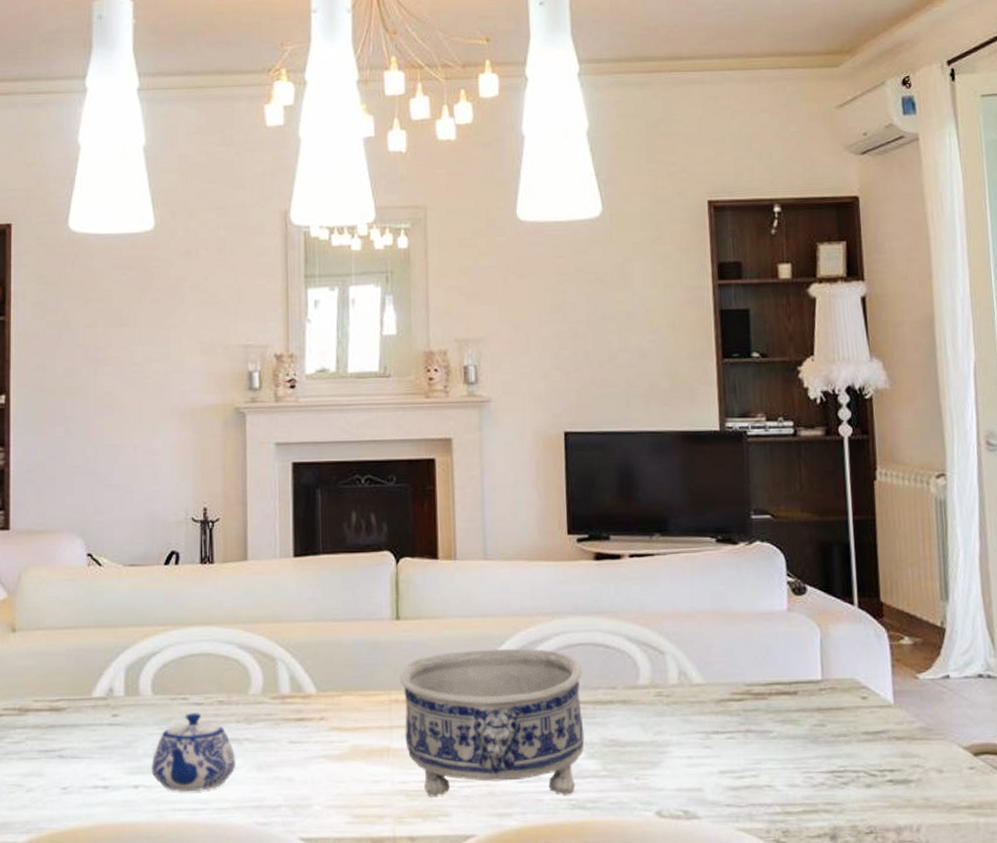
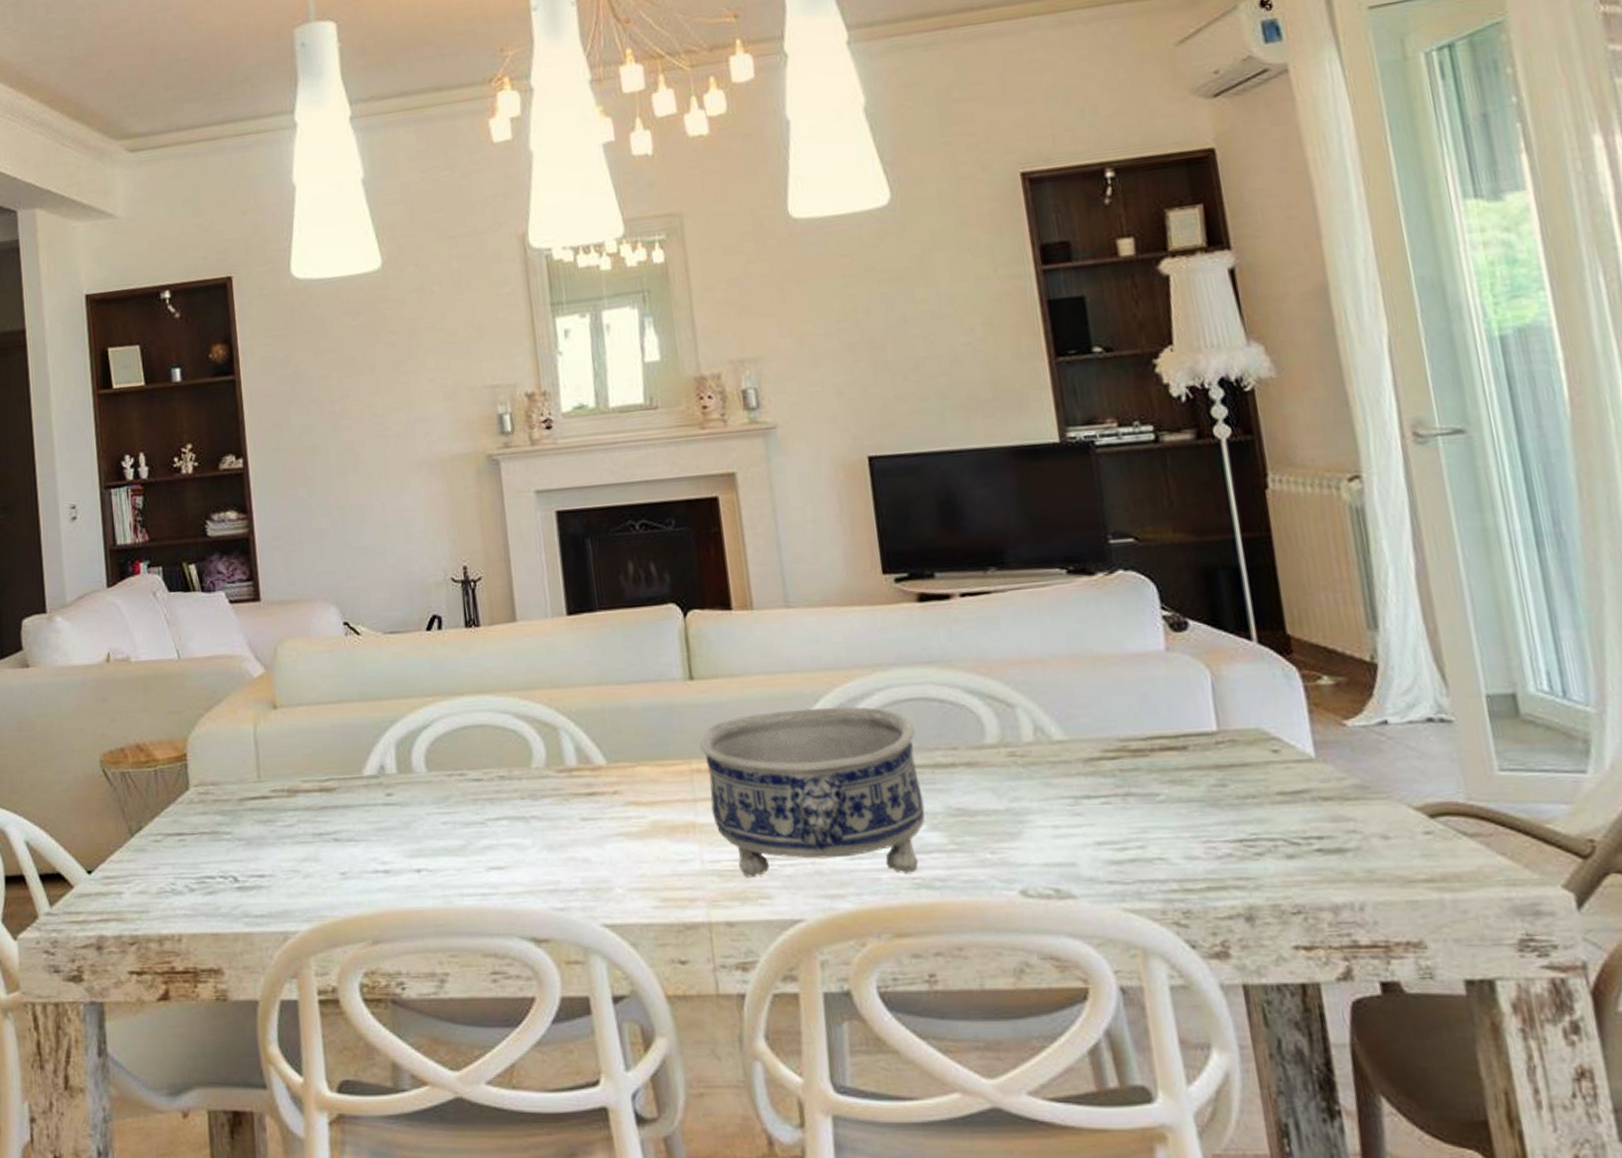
teapot: present [150,713,236,791] -> none [432,789,525,875]

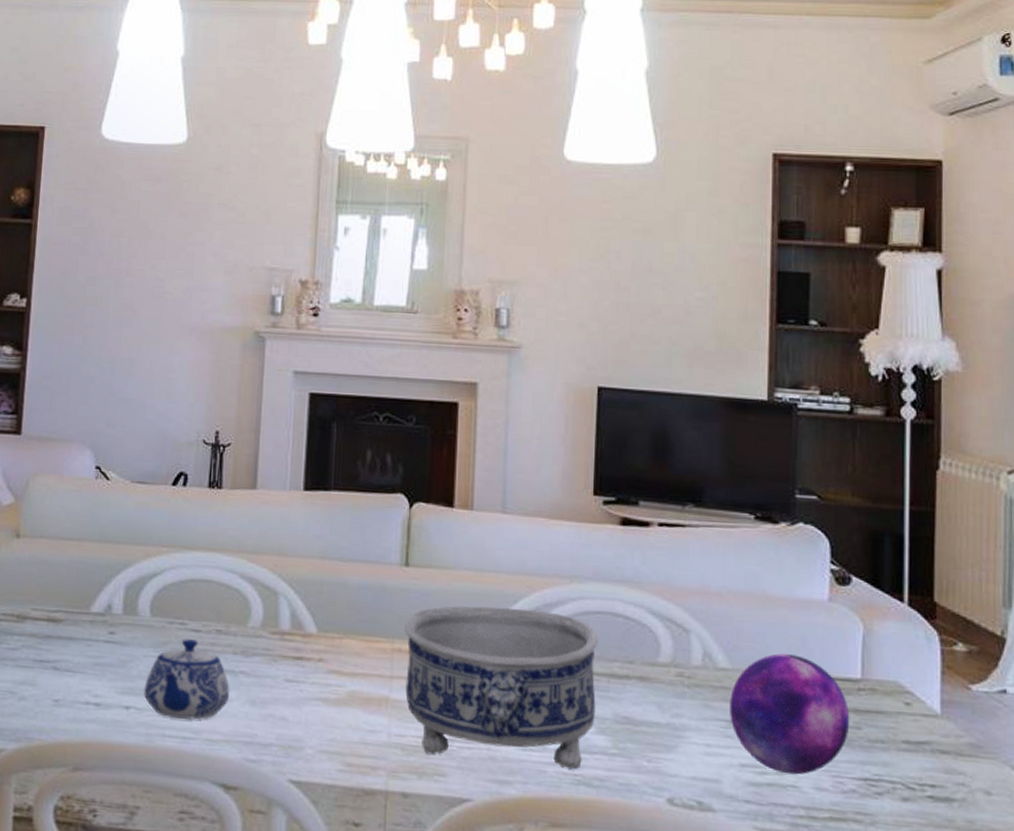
teapot: none [432,789,525,875] -> present [143,639,230,720]
decorative orb: none [1071,715,1214,847] -> present [730,653,850,775]

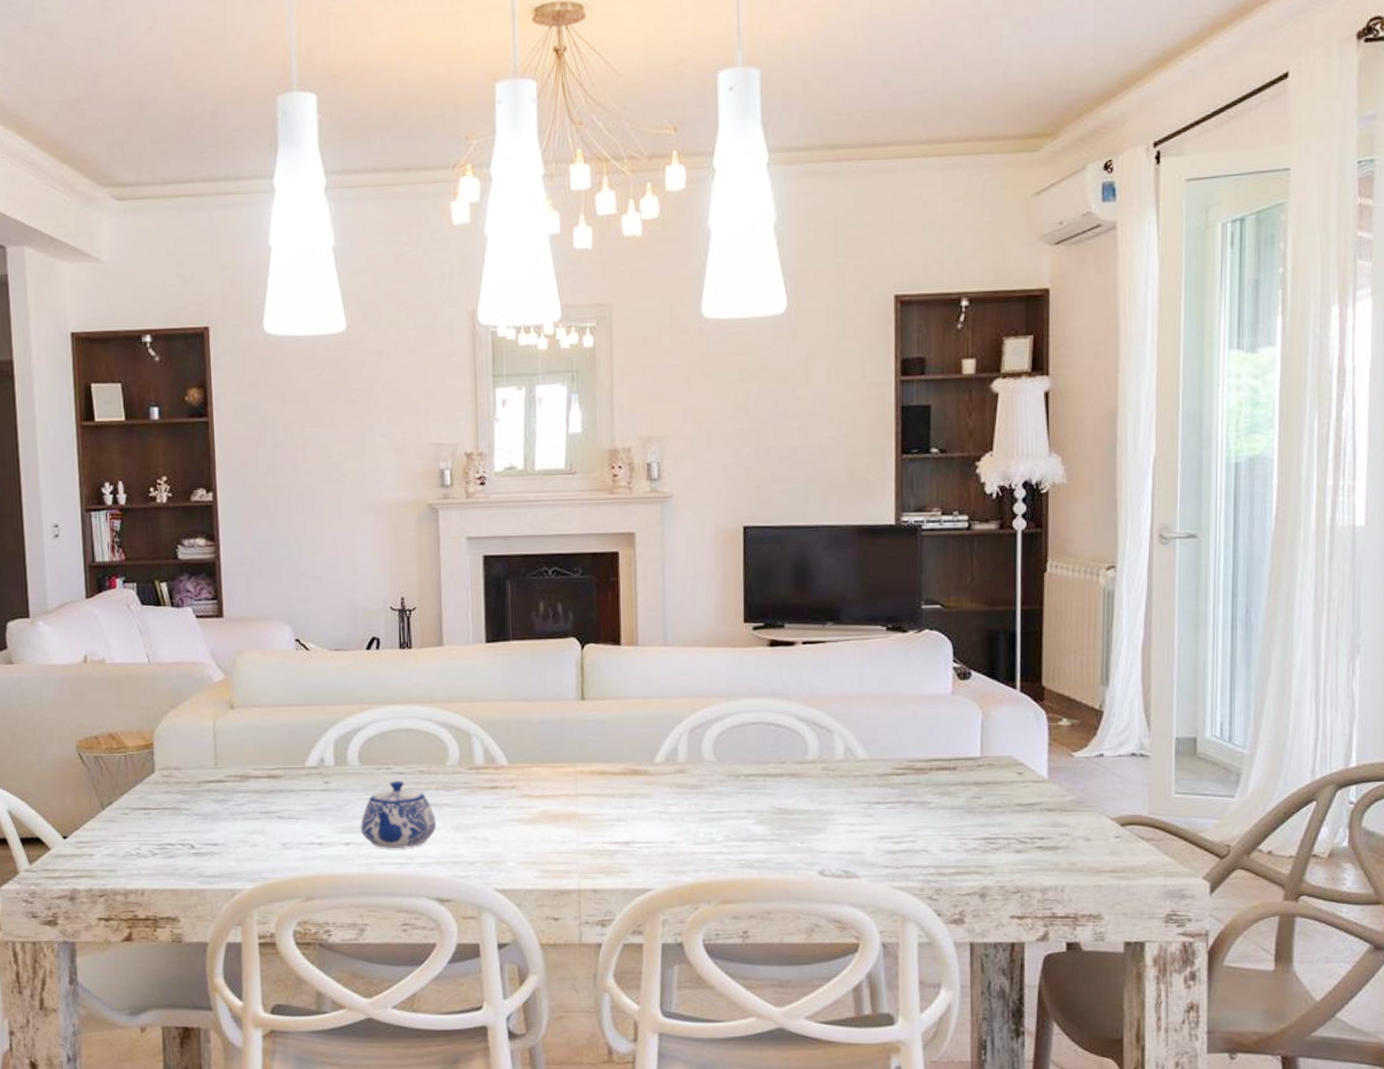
decorative bowl: present [404,606,599,770] -> none [584,726,755,856]
decorative orb: present [730,653,850,775] -> none [869,742,971,841]

